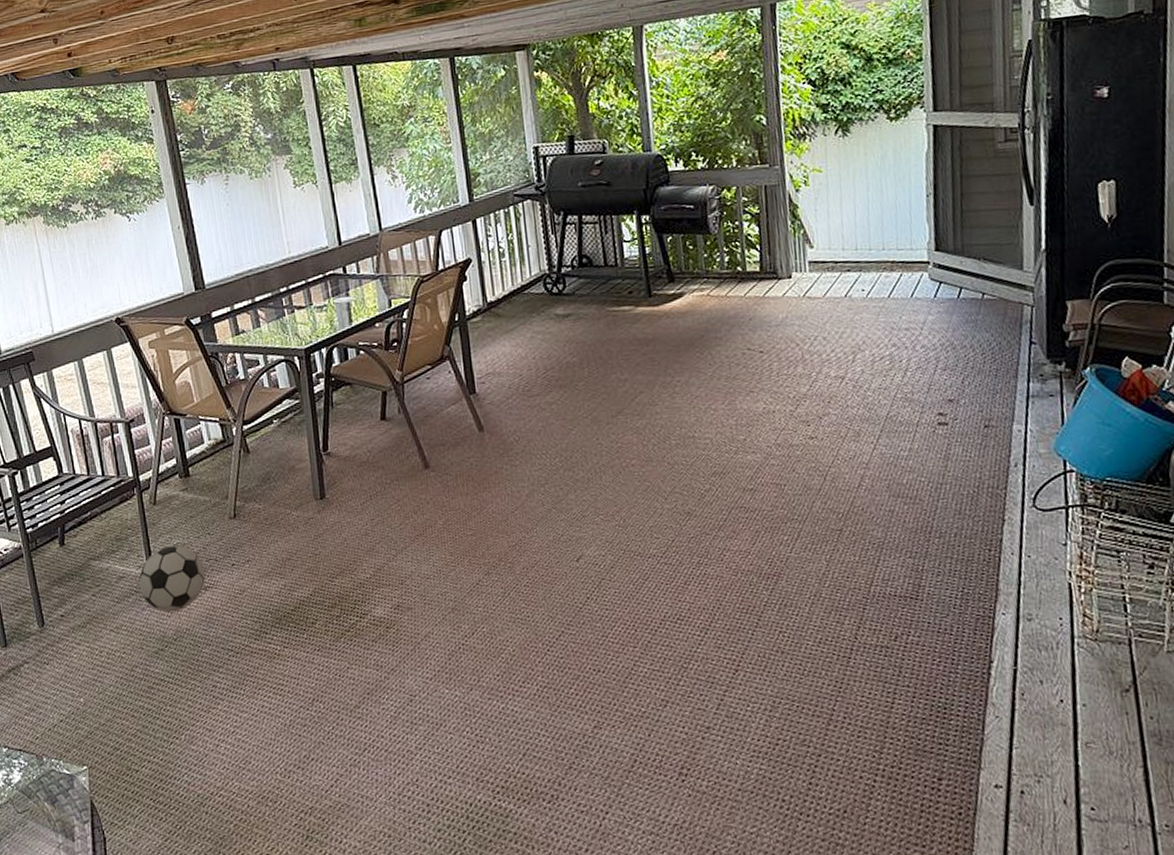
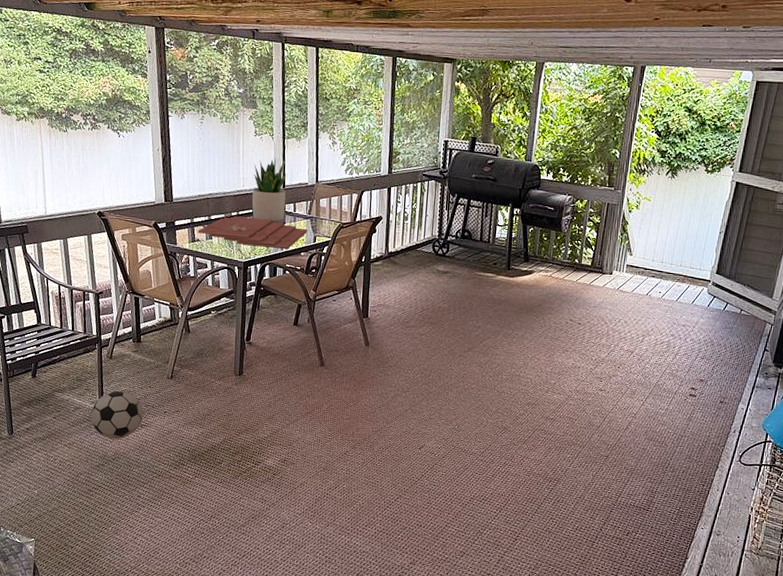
towel: none [241,288,380,327] -> present [198,215,308,249]
planter: none [298,208,347,292] -> present [252,157,287,223]

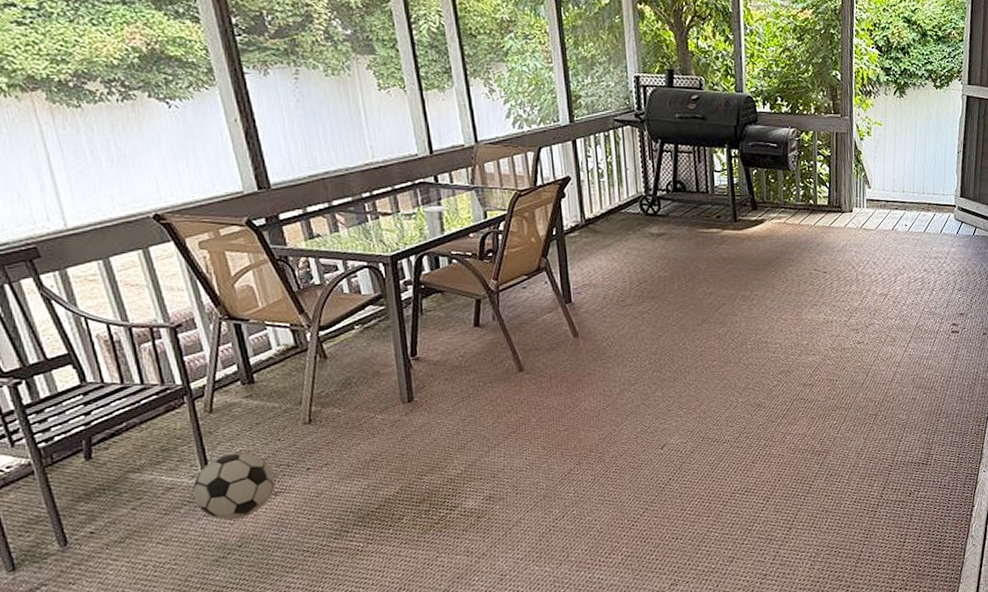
towel: present [198,215,308,249] -> none [315,196,474,234]
planter: present [252,157,287,223] -> none [384,116,439,200]

